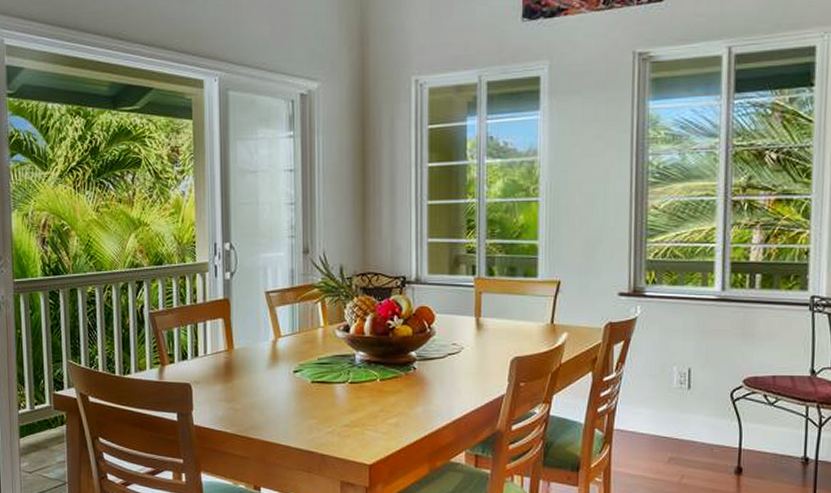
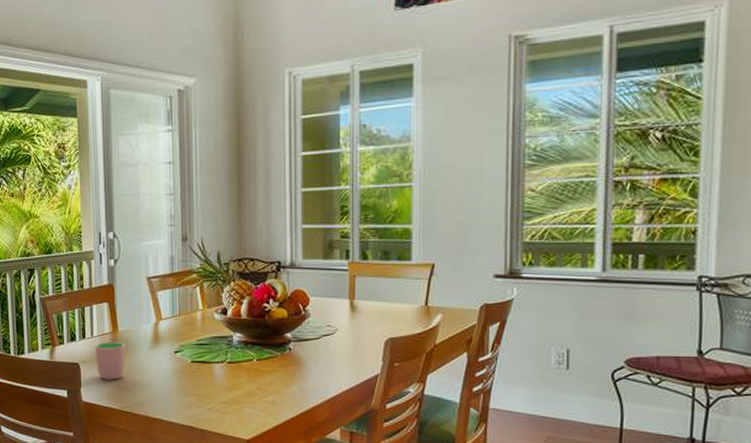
cup: none [208,361,241,402] -> present [94,342,126,380]

